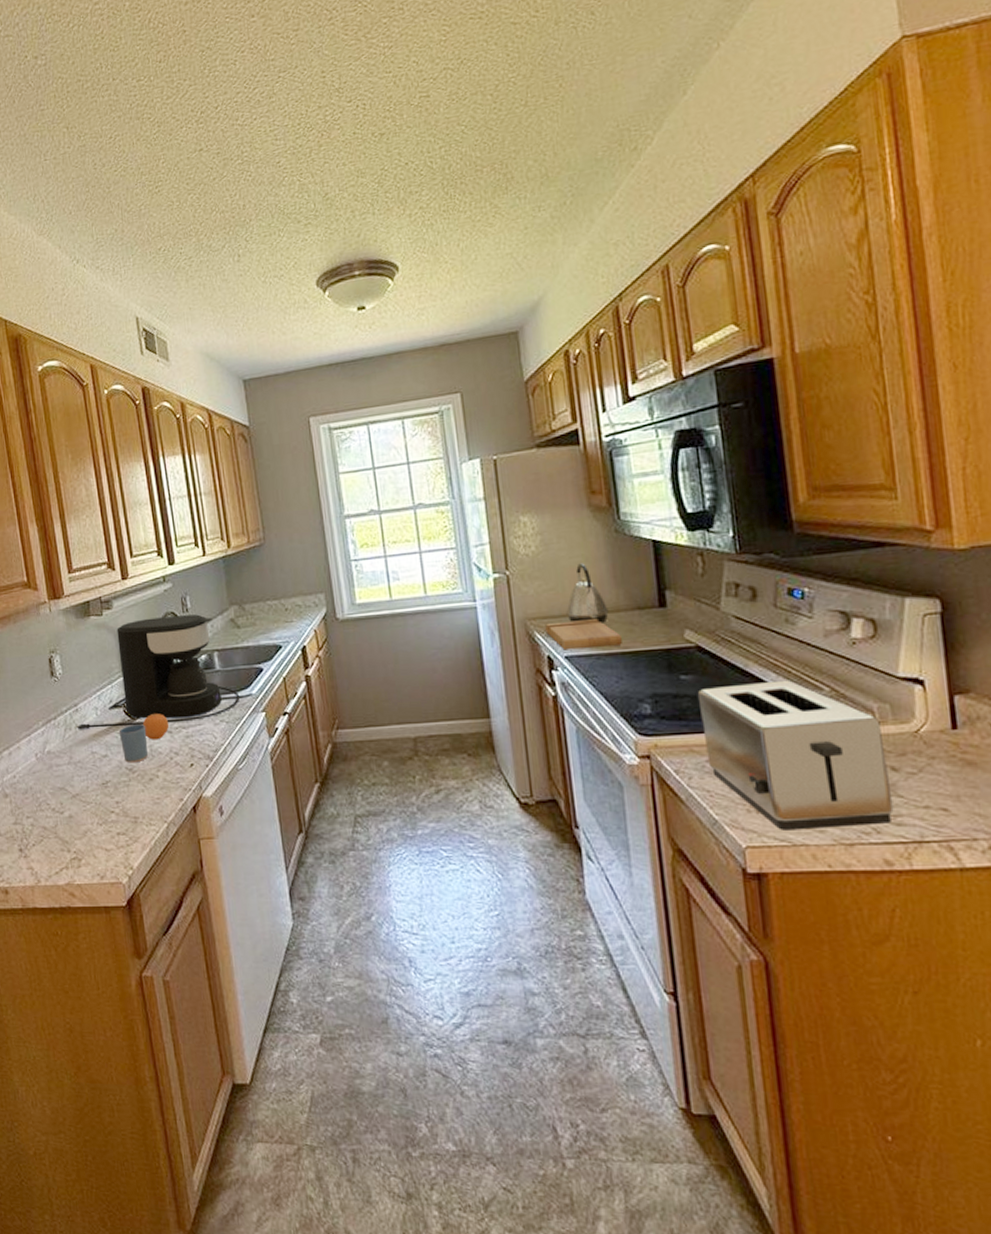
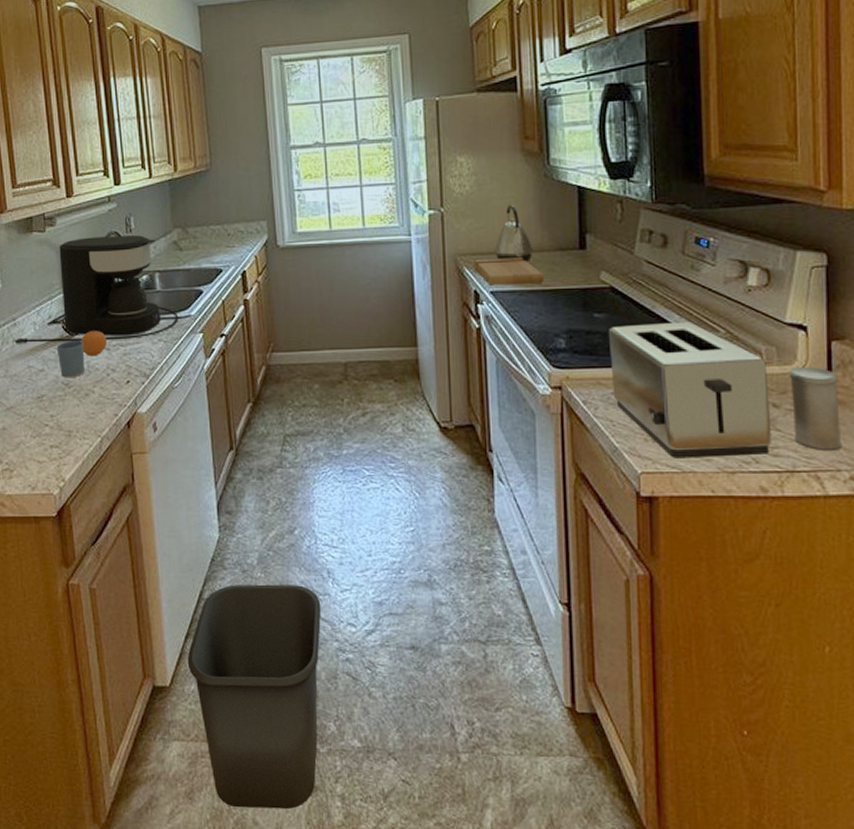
waste bin: none [266,974,410,1218] -> present [187,584,322,809]
canister: none [908,724,977,819] -> present [790,366,842,452]

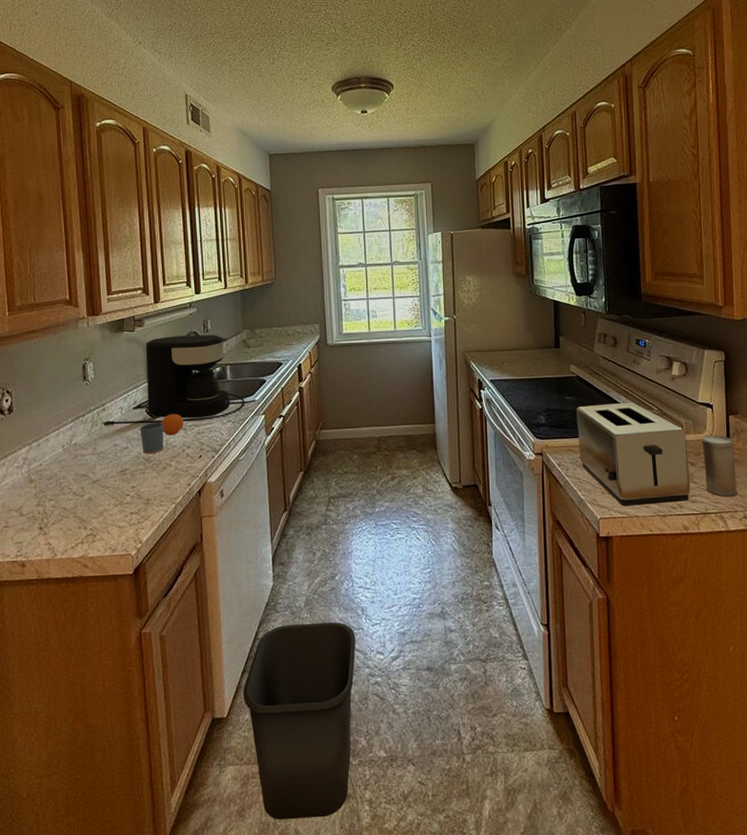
cutting board: present [474,258,543,286] -> none [478,354,529,376]
kettle: present [494,204,533,262] -> none [493,313,522,357]

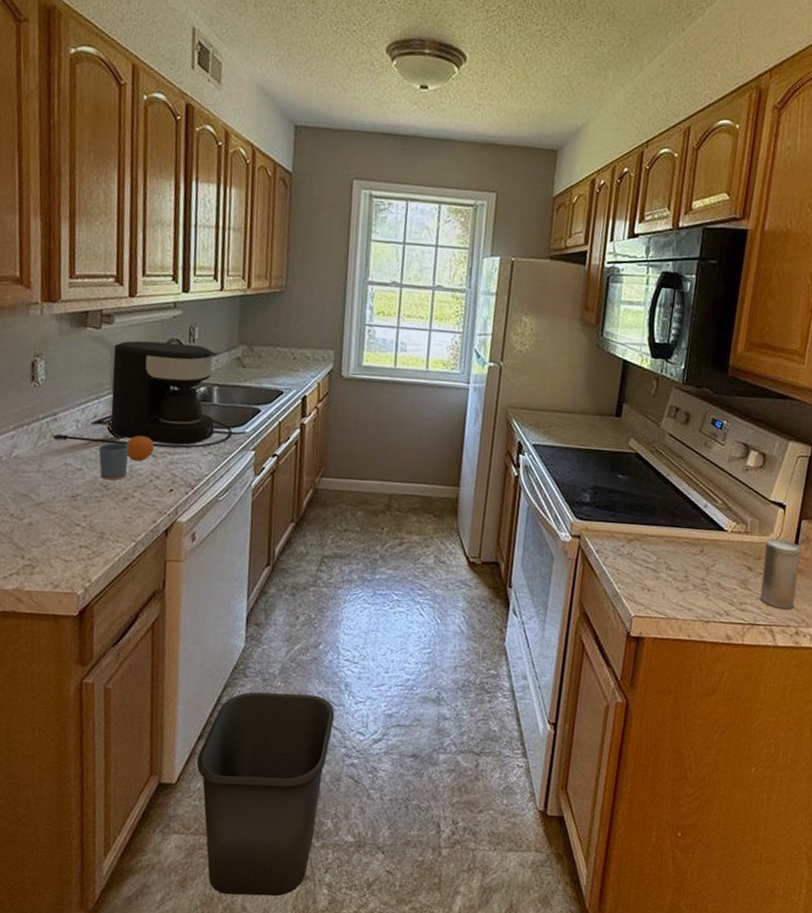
toaster: present [575,402,691,506] -> none [622,487,750,609]

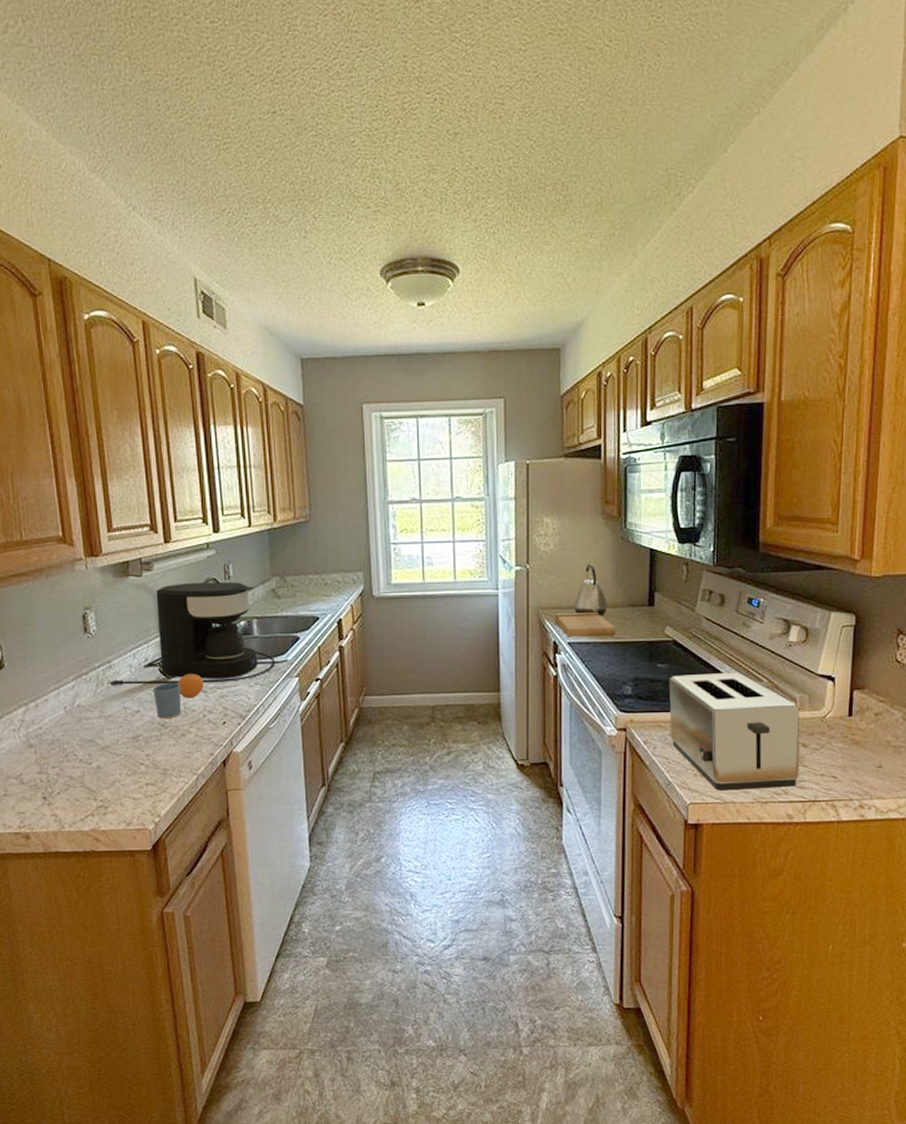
waste bin: present [196,692,335,896] -> none [277,907,404,1105]
cutting board: none [522,413,581,442] -> present [554,612,615,637]
kettle: none [542,367,576,422] -> present [573,563,608,616]
toaster: none [622,487,750,609] -> present [668,672,800,791]
canister: present [759,538,801,611] -> none [817,712,856,784]

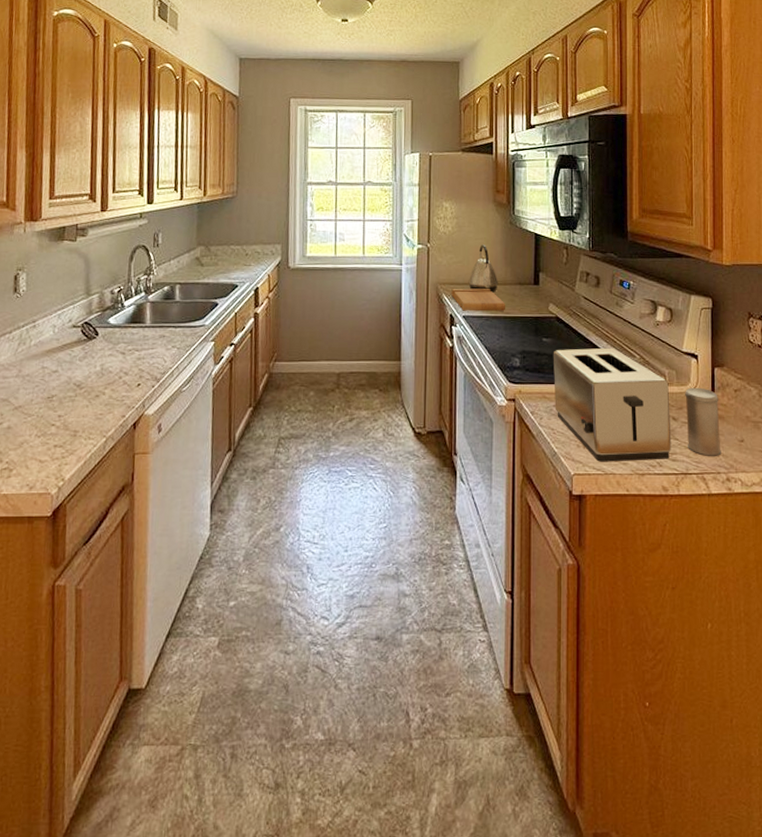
coffee maker: present [106,582,276,686] -> none [28,248,194,345]
mug: present [152,682,182,719] -> none [72,343,101,380]
fruit: present [178,673,205,699] -> none [98,334,124,360]
canister: none [817,712,856,784] -> present [685,387,721,457]

